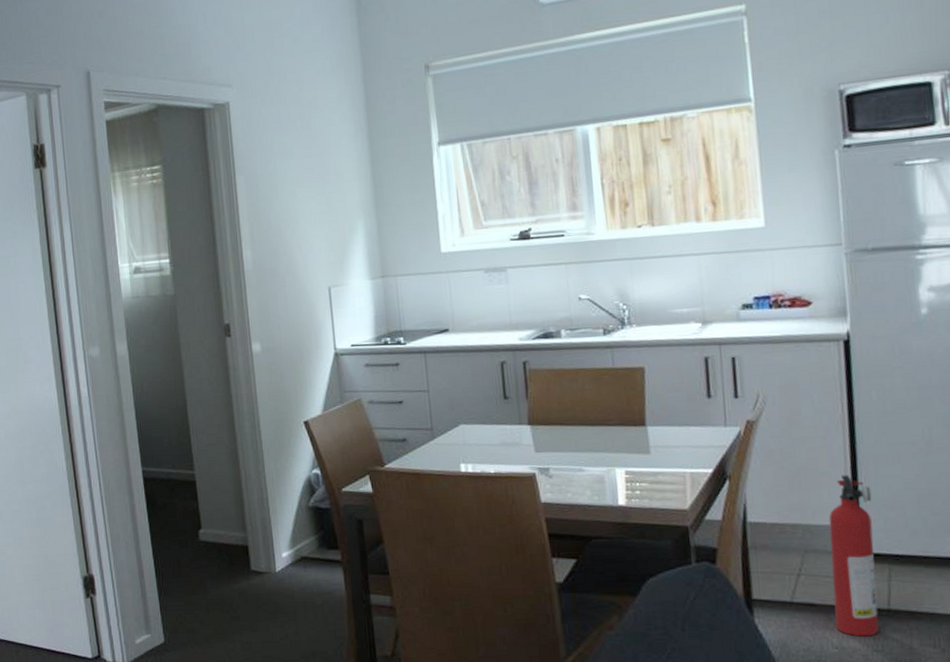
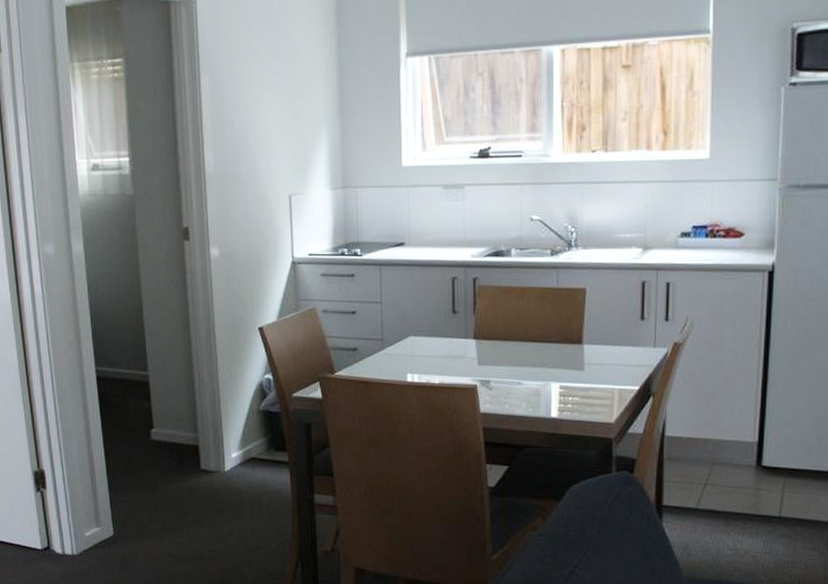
fire extinguisher: present [828,475,879,637] -> none [732,395,777,540]

